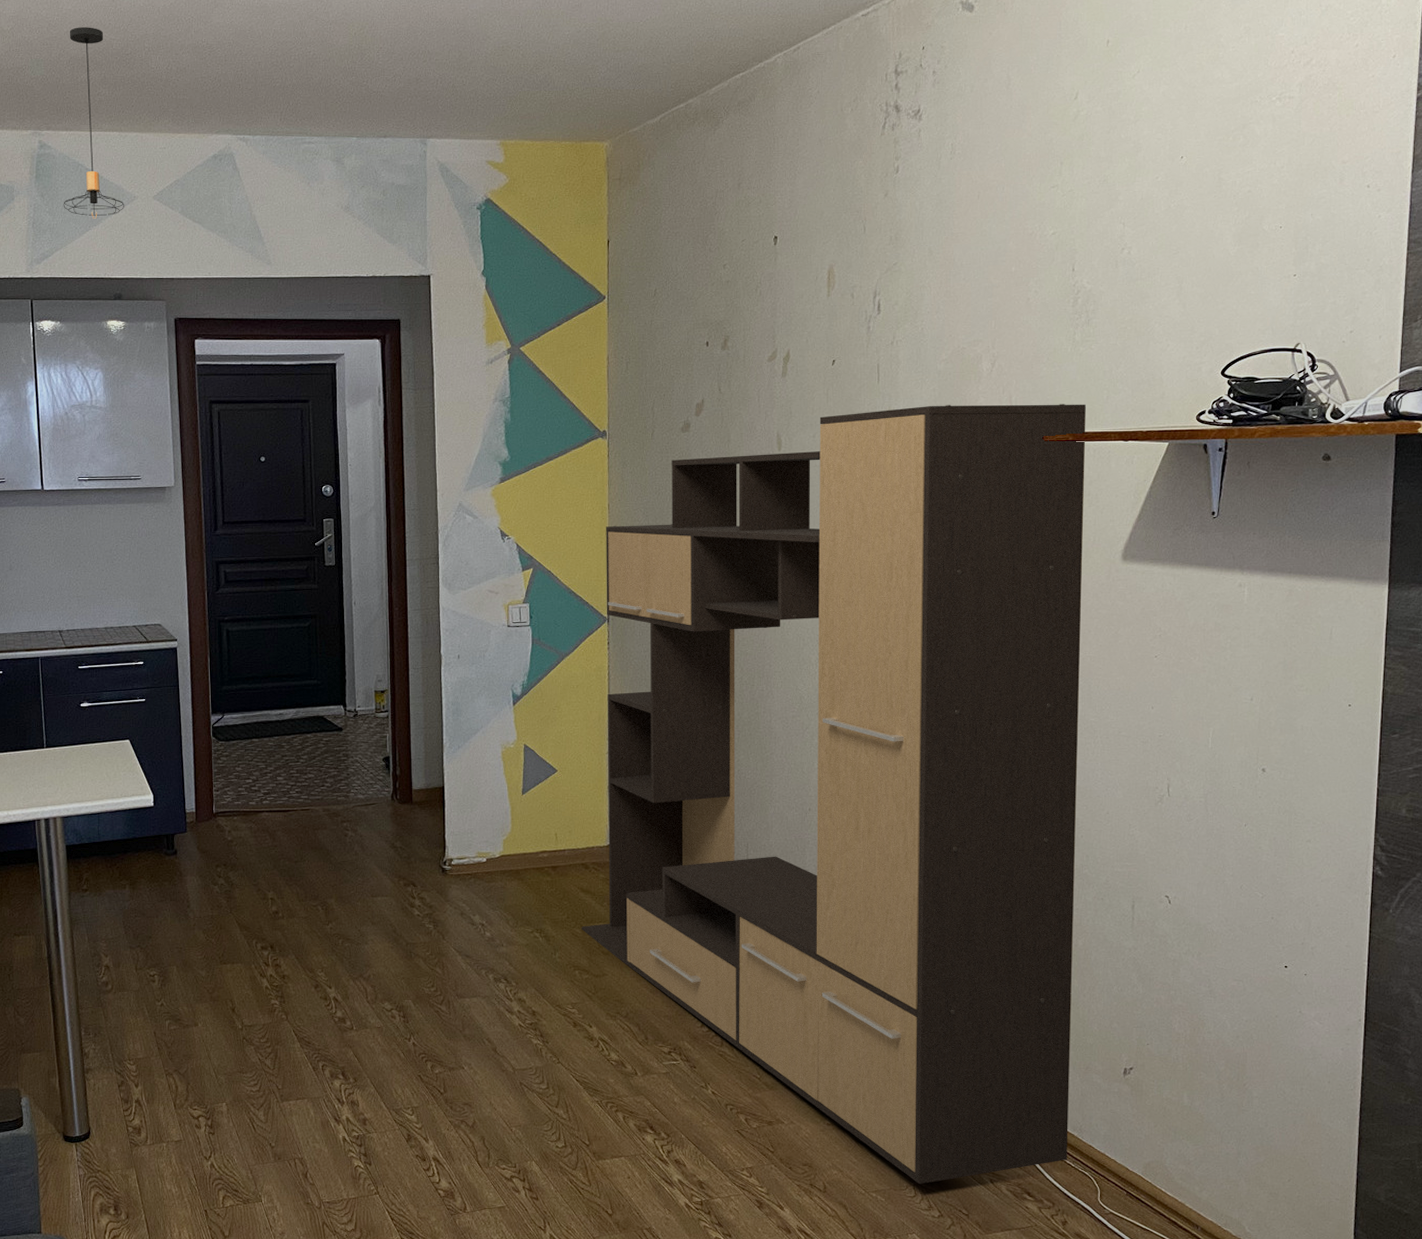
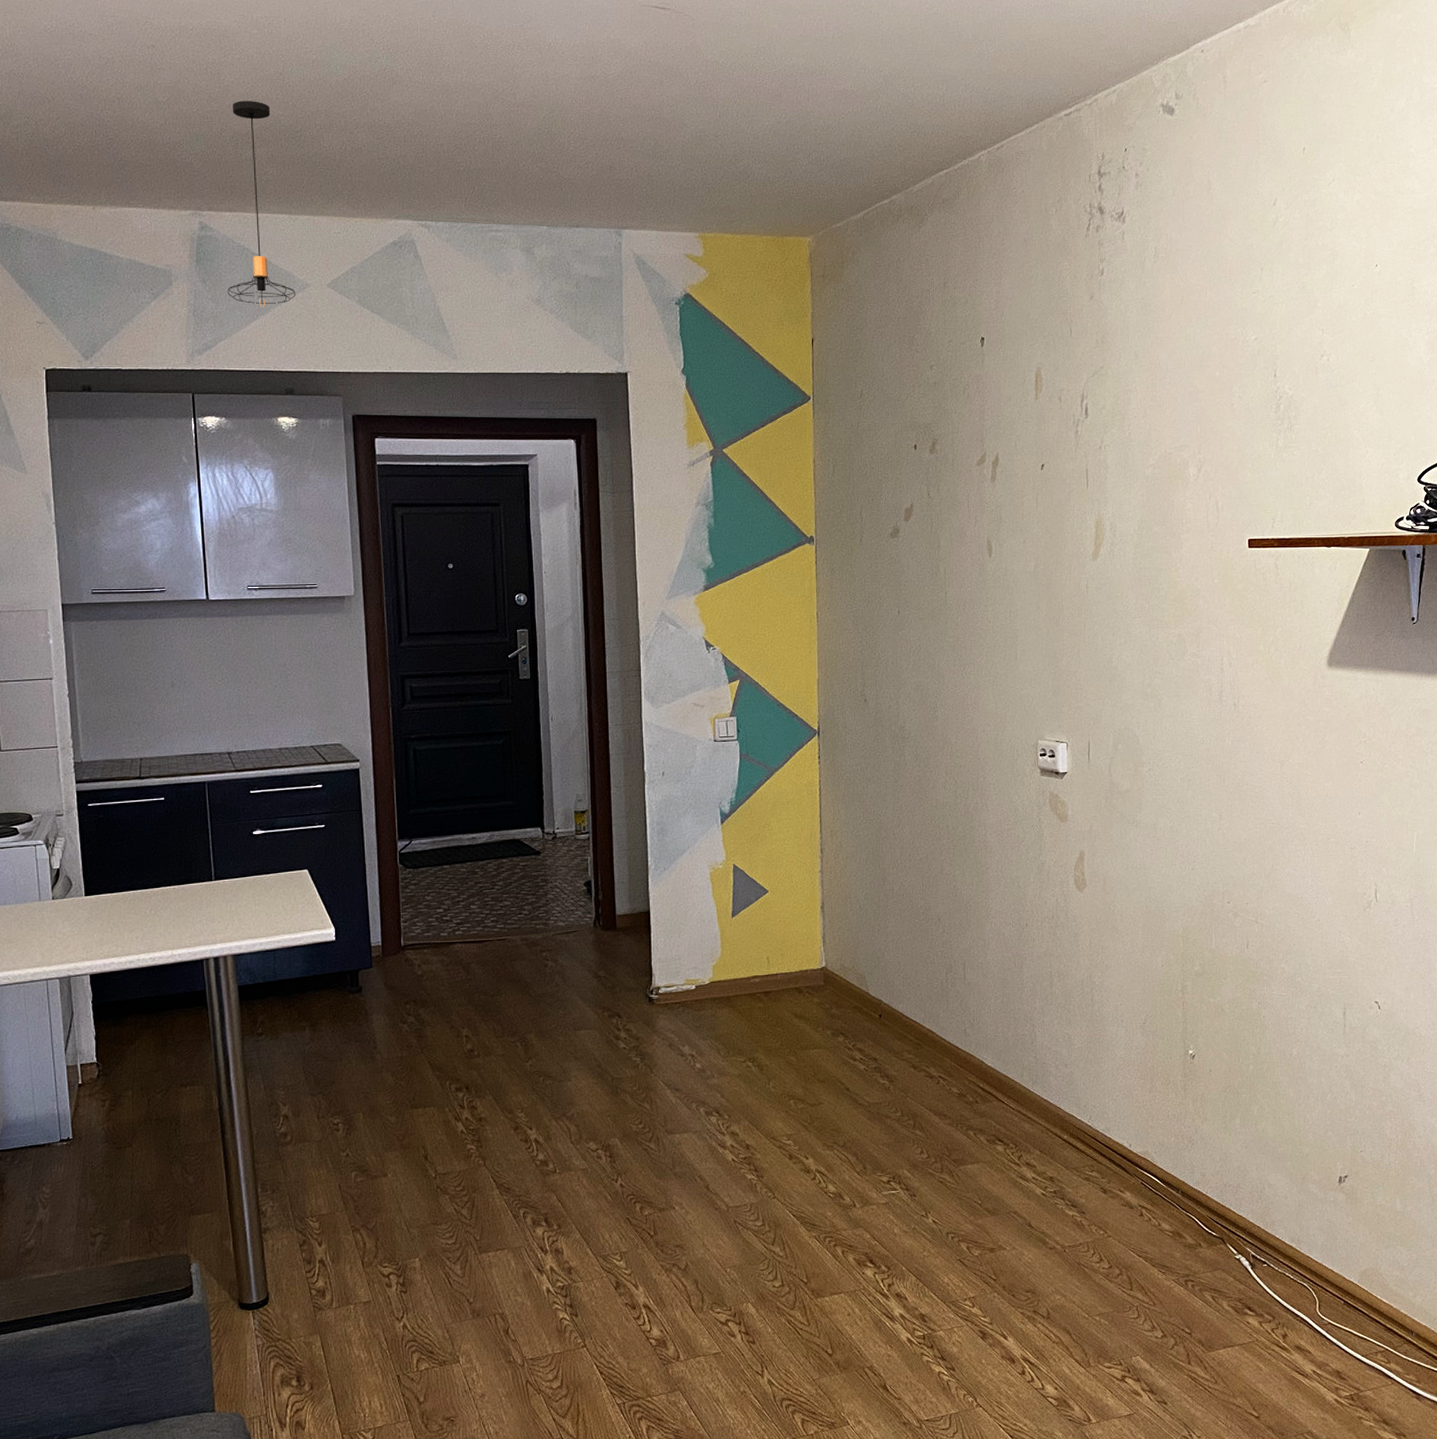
media console: present [581,404,1086,1185] -> none [795,510,1291,1305]

